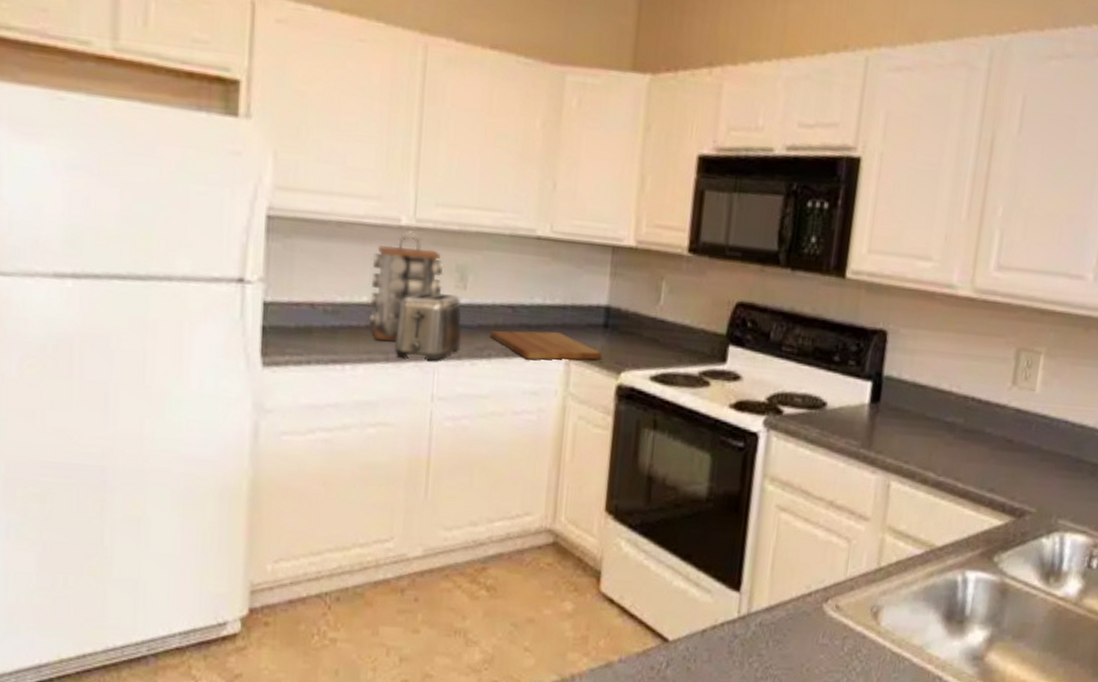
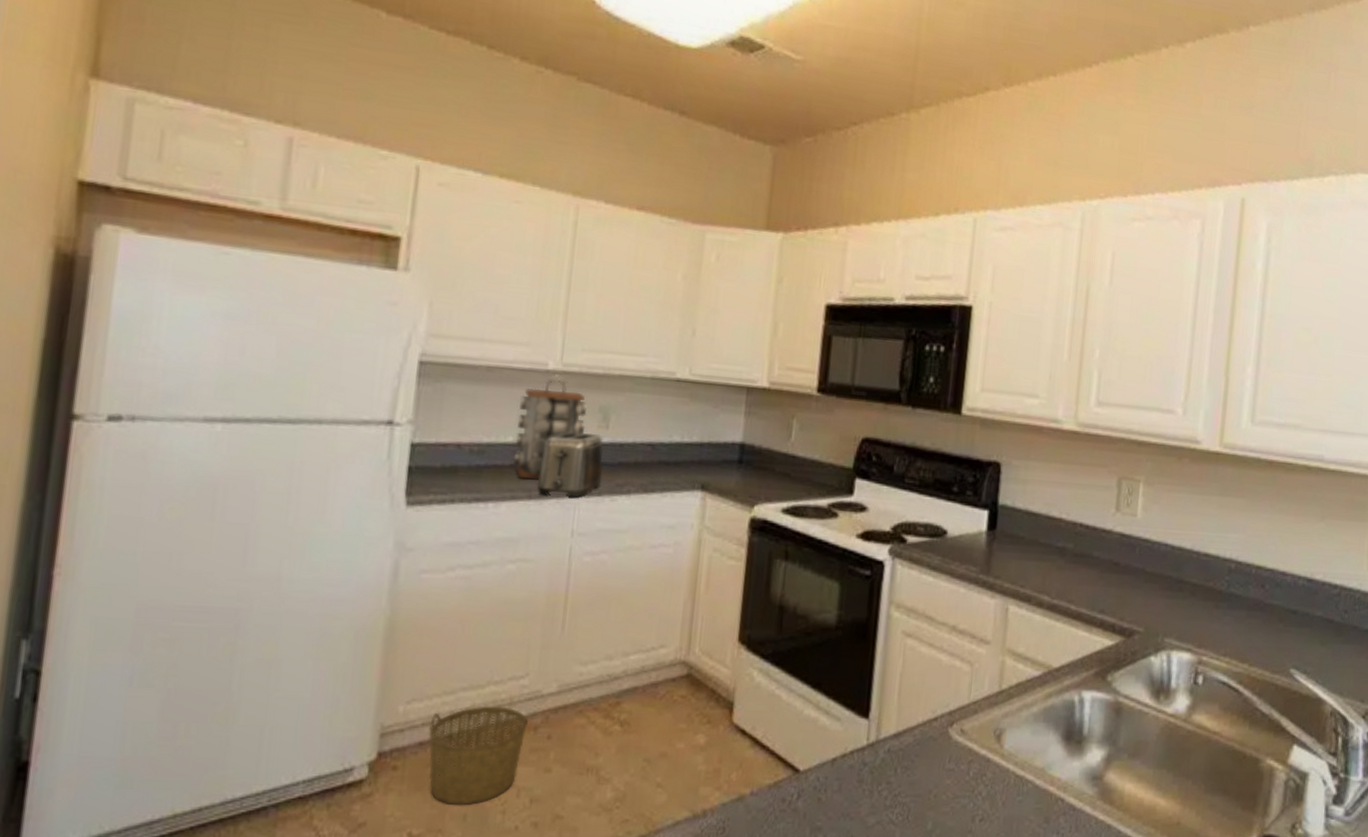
basket: none [297,567,396,661] -> present [429,706,530,805]
cutting board: present [490,330,603,361] -> none [630,467,737,496]

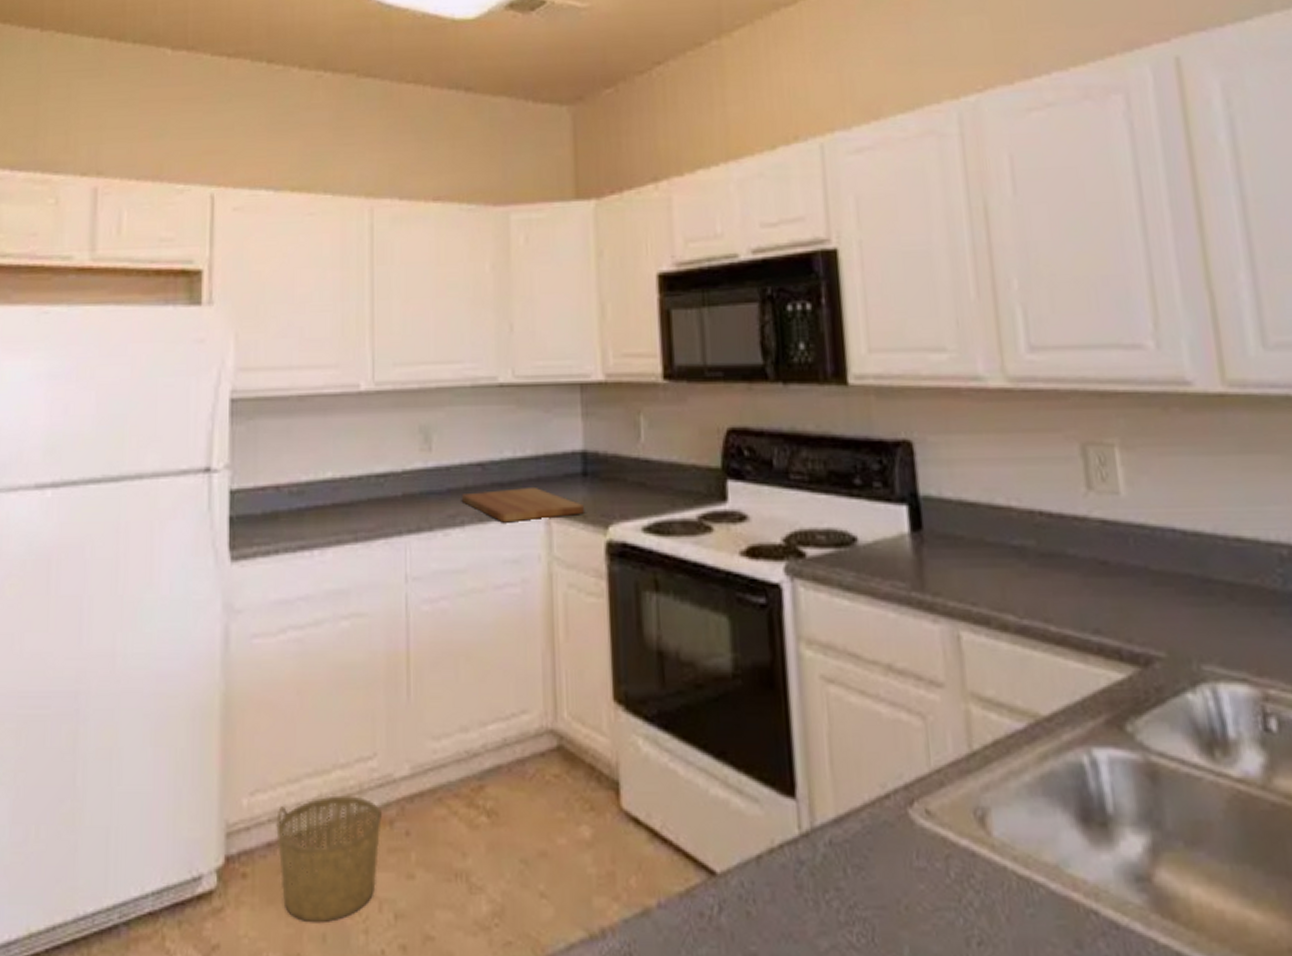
spice rack: present [513,378,588,480] -> none [334,399,407,519]
toaster: present [537,432,603,498] -> none [363,459,431,535]
cutting board: none [630,467,737,496] -> present [461,486,585,523]

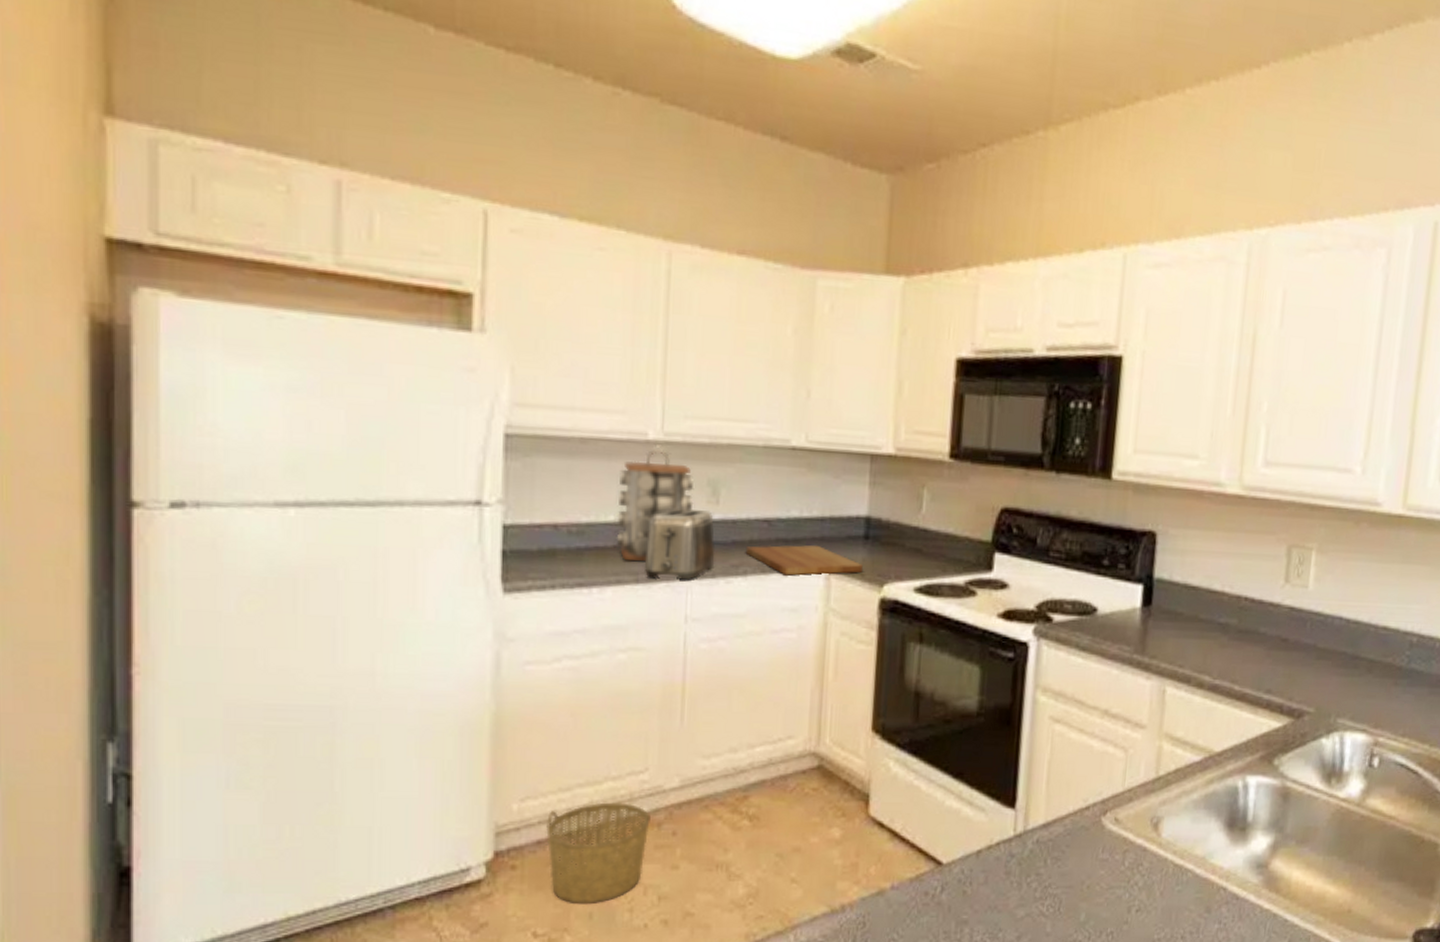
spice rack: none [334,399,407,519] -> present [616,449,695,562]
toaster: none [363,459,431,535] -> present [645,509,715,580]

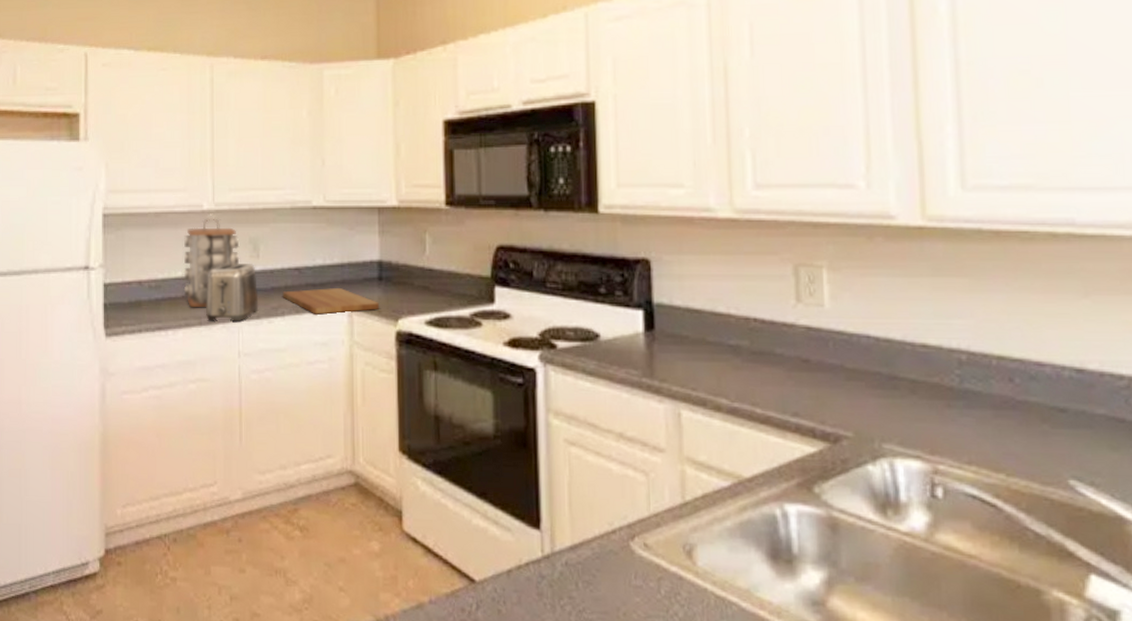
basket: present [546,802,652,903] -> none [142,510,222,599]

